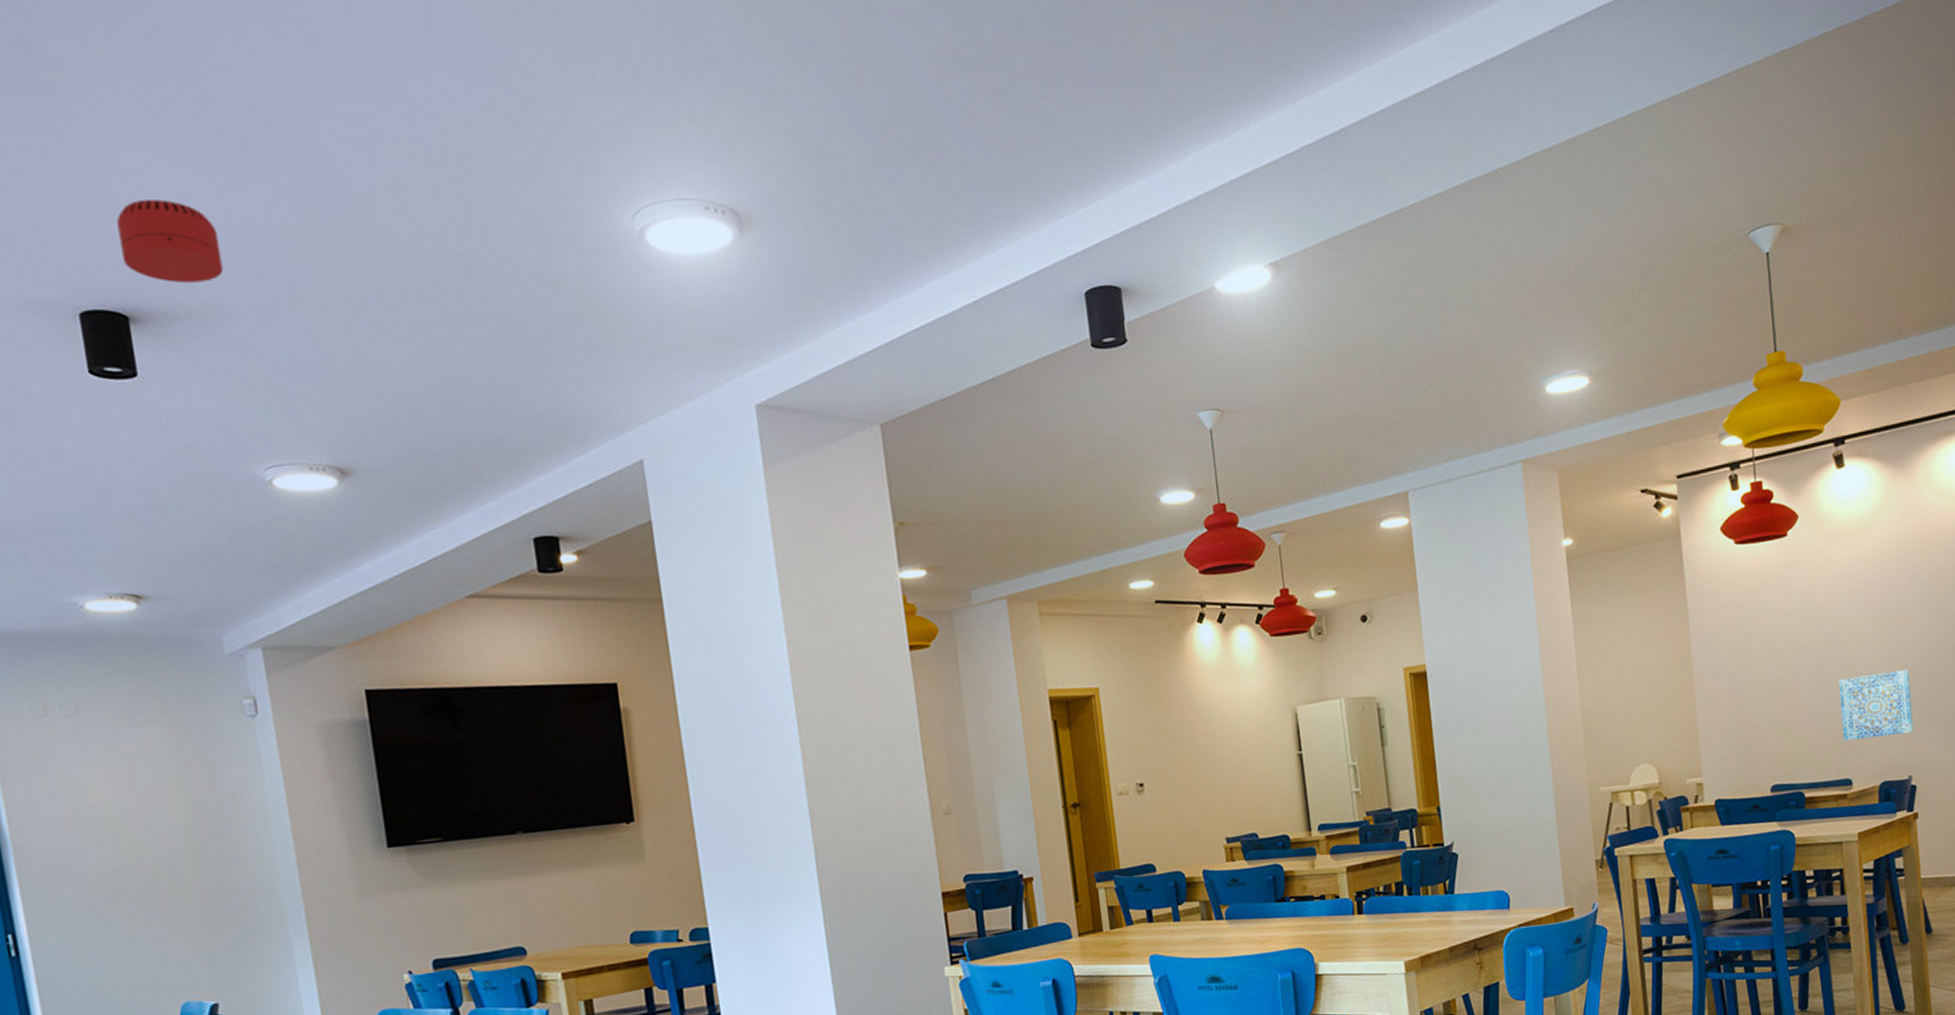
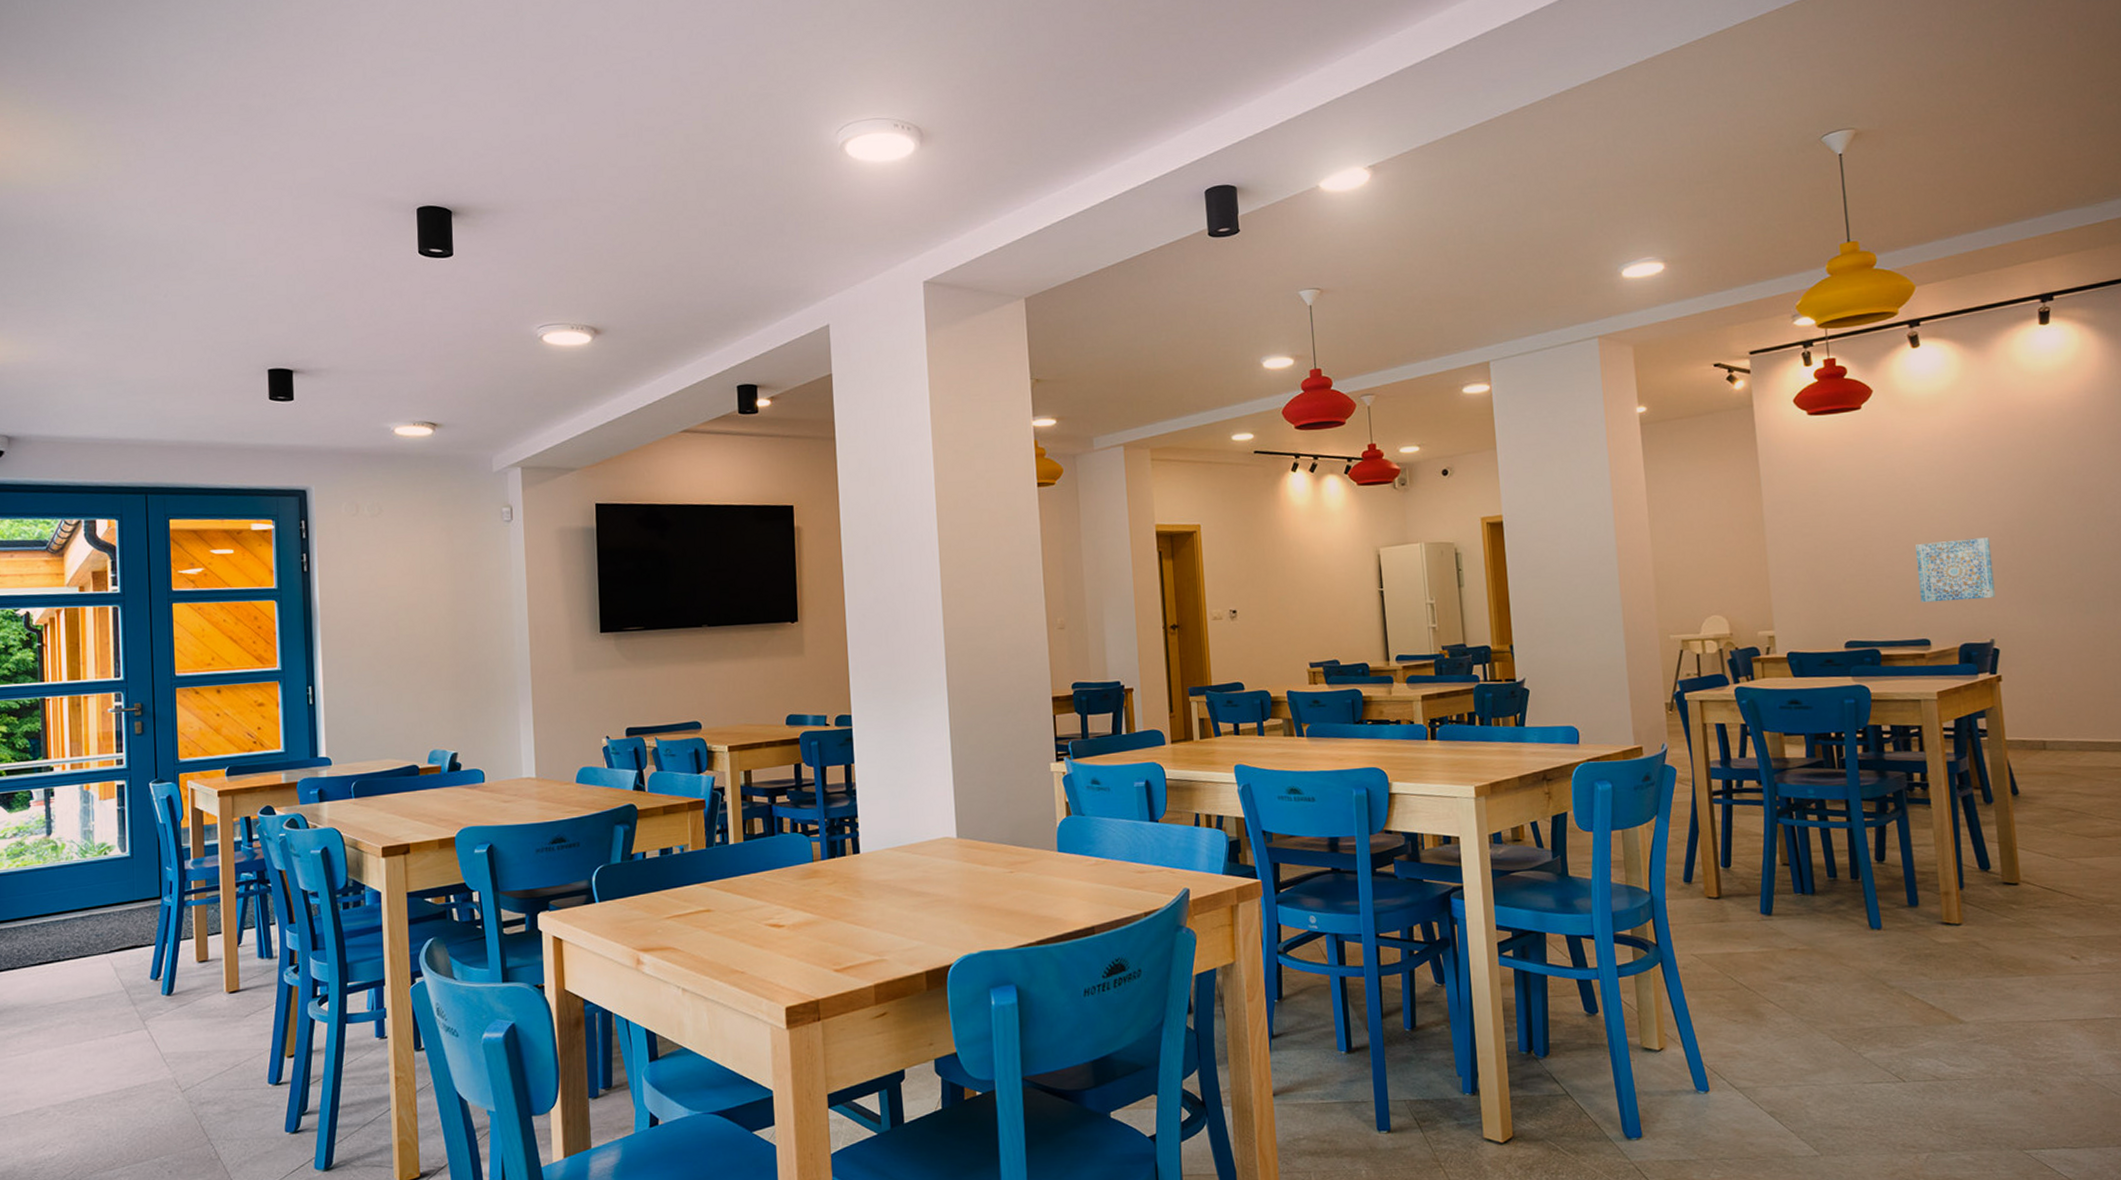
smoke detector: present [116,199,224,284] -> none [451,123,524,186]

